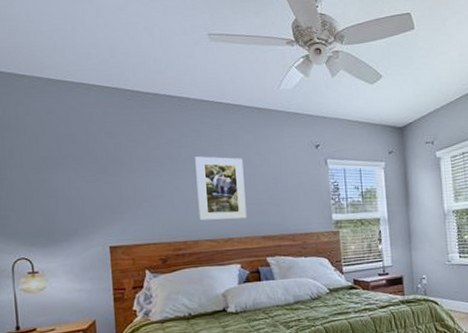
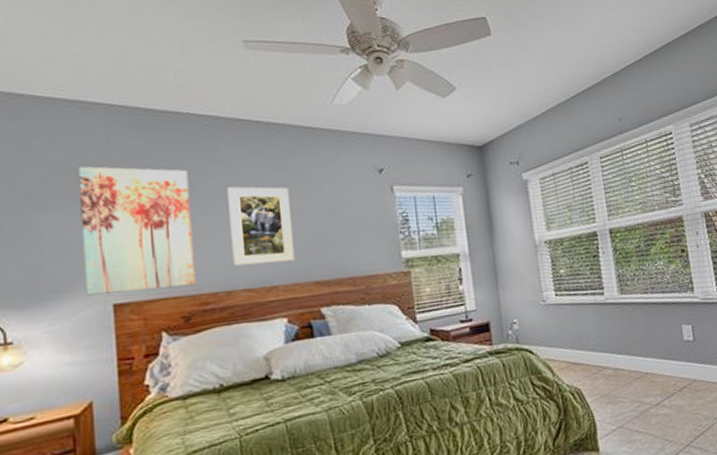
wall art: none [82,137,171,239] -> present [78,166,196,296]

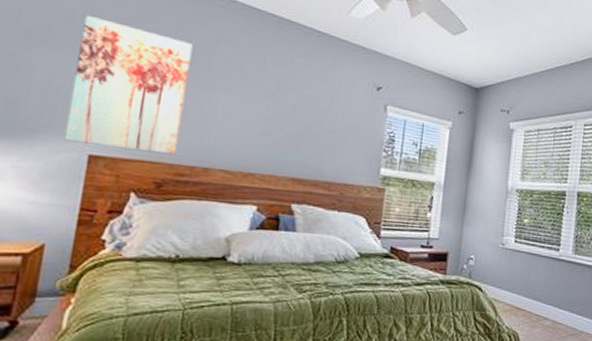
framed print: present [227,186,295,266] -> none [217,69,287,154]

